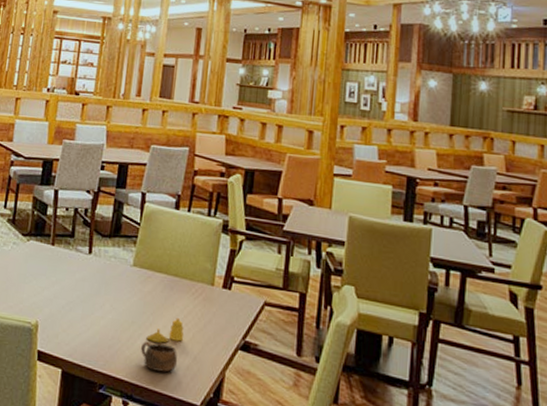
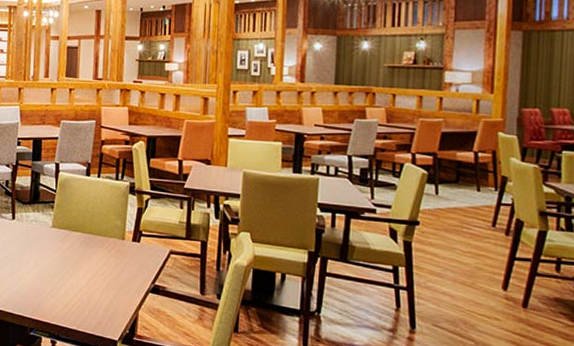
cup: present [141,341,178,373] -> none [64,290,97,315]
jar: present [146,318,184,343] -> none [68,269,101,291]

